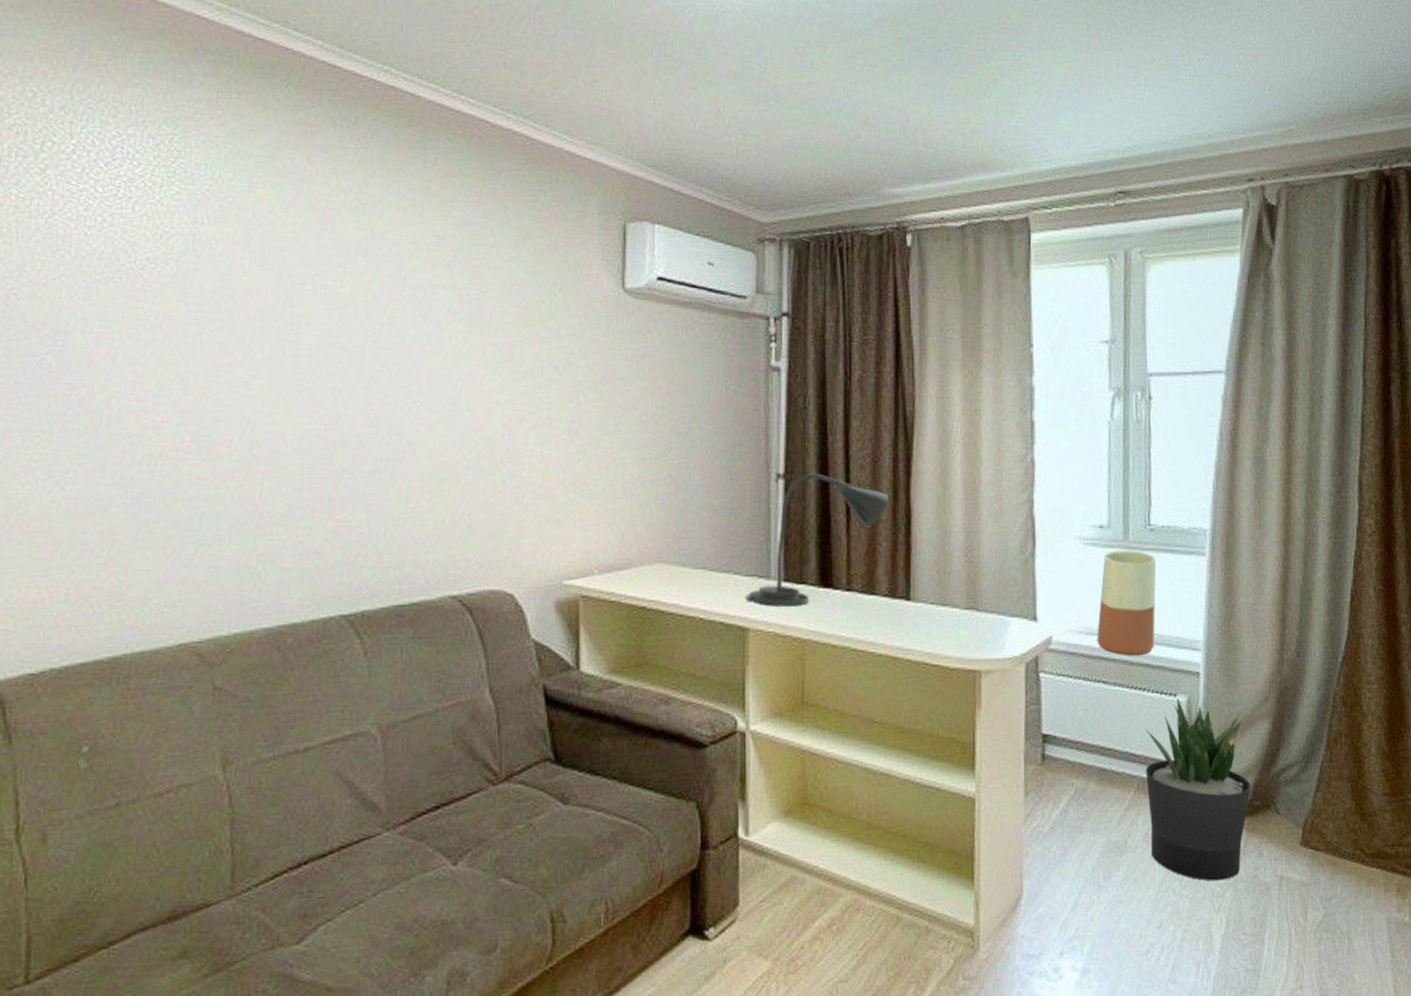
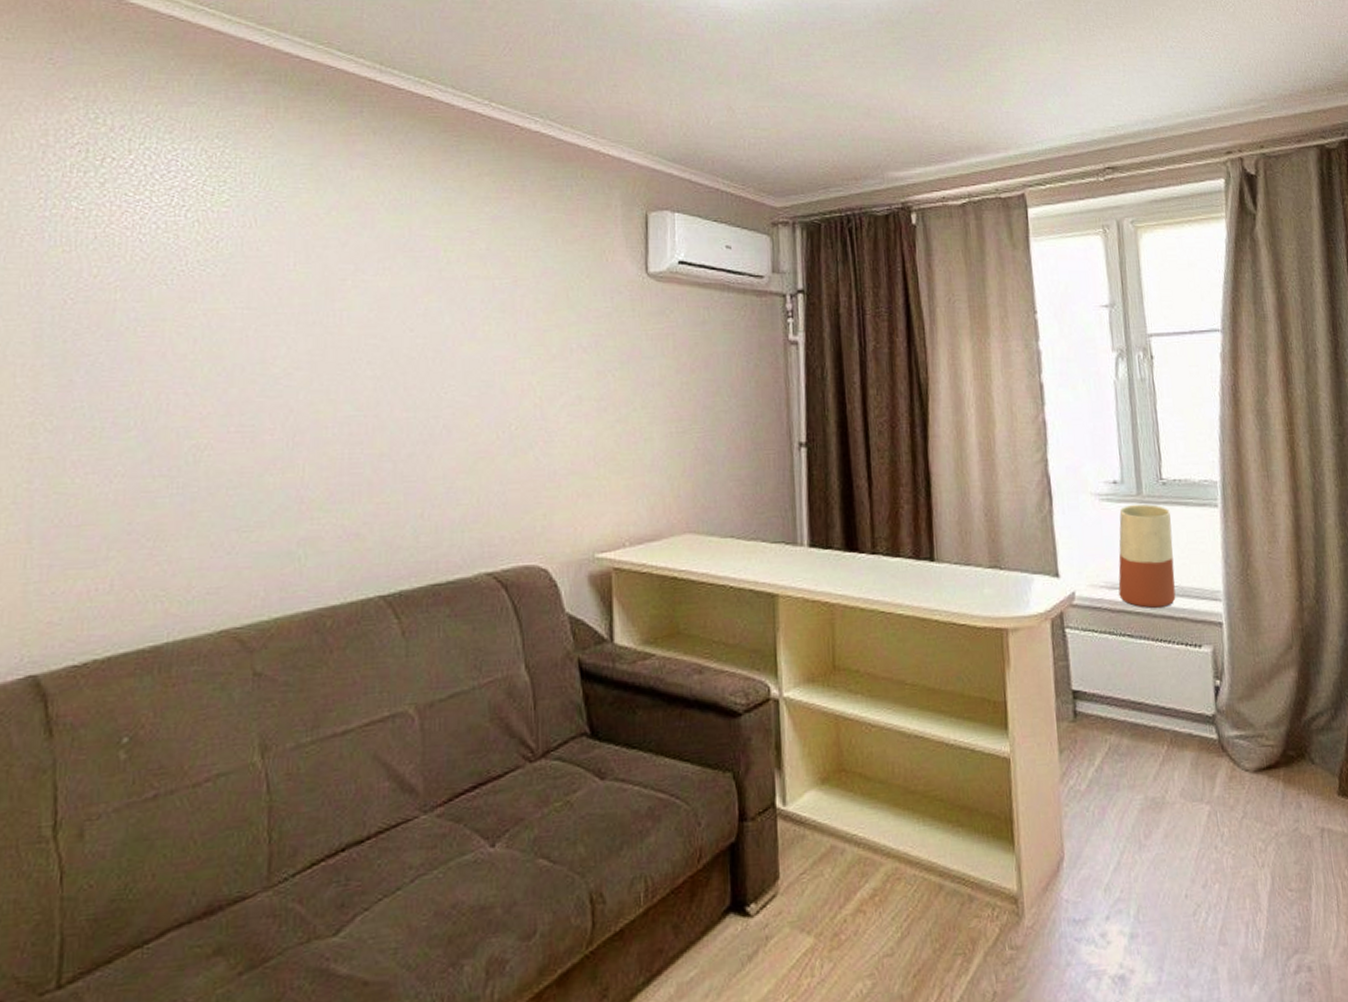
desk lamp: present [746,473,888,606] -> none [774,440,908,572]
planter: present [1145,698,1251,881] -> none [1174,649,1284,836]

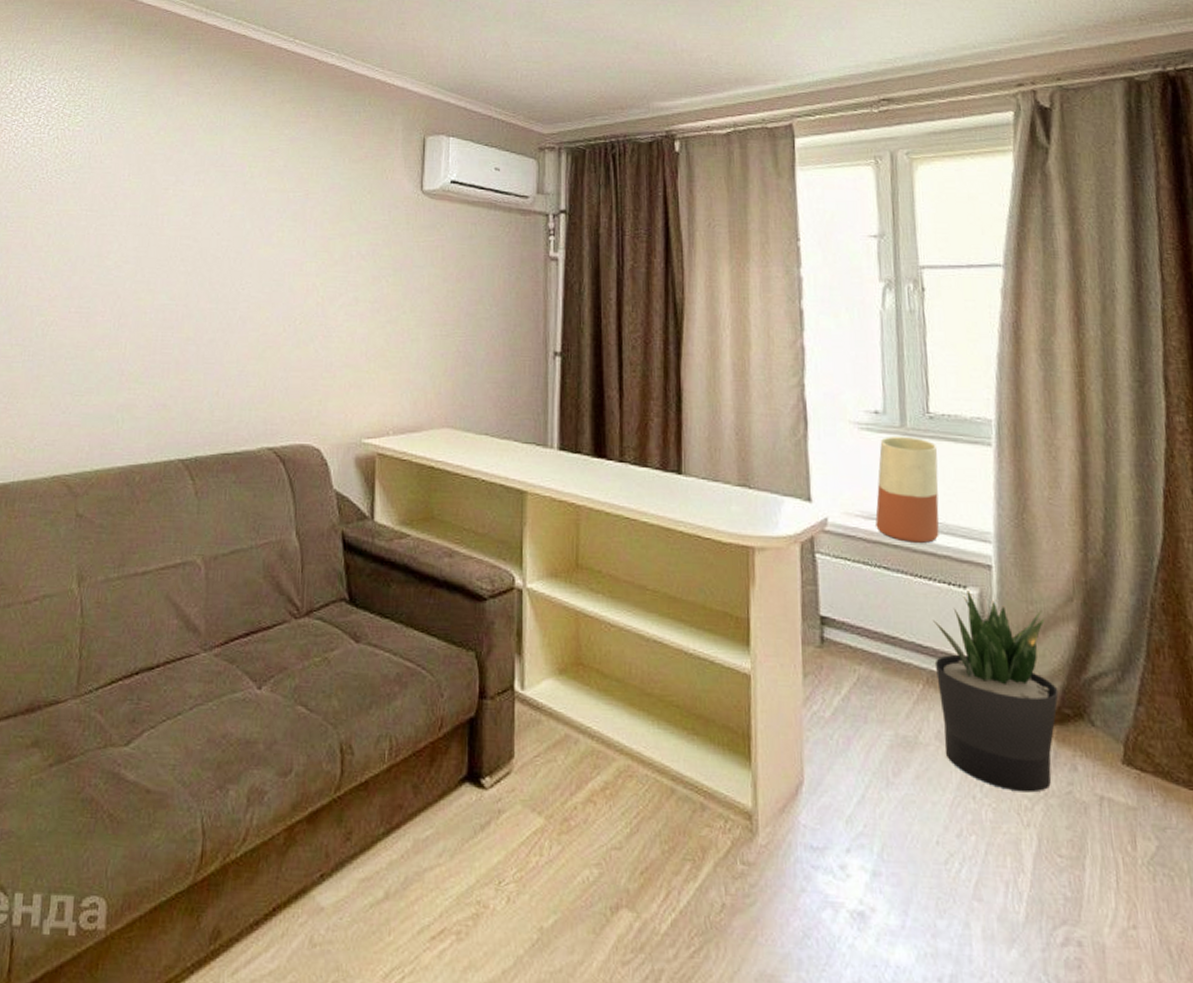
planter: none [1174,649,1284,836] -> present [933,591,1059,793]

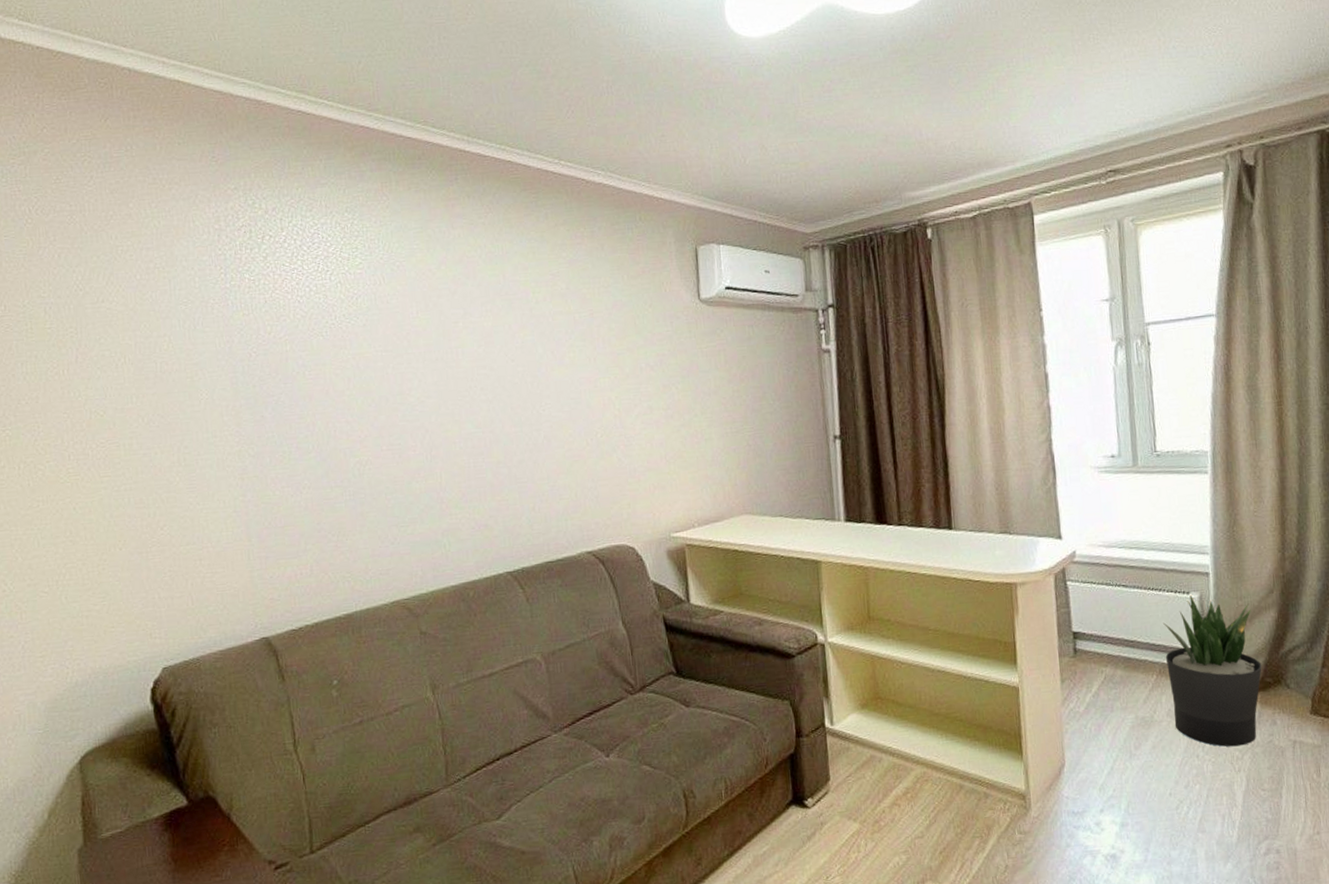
vase: present [875,436,939,543] -> none [1115,474,1167,563]

